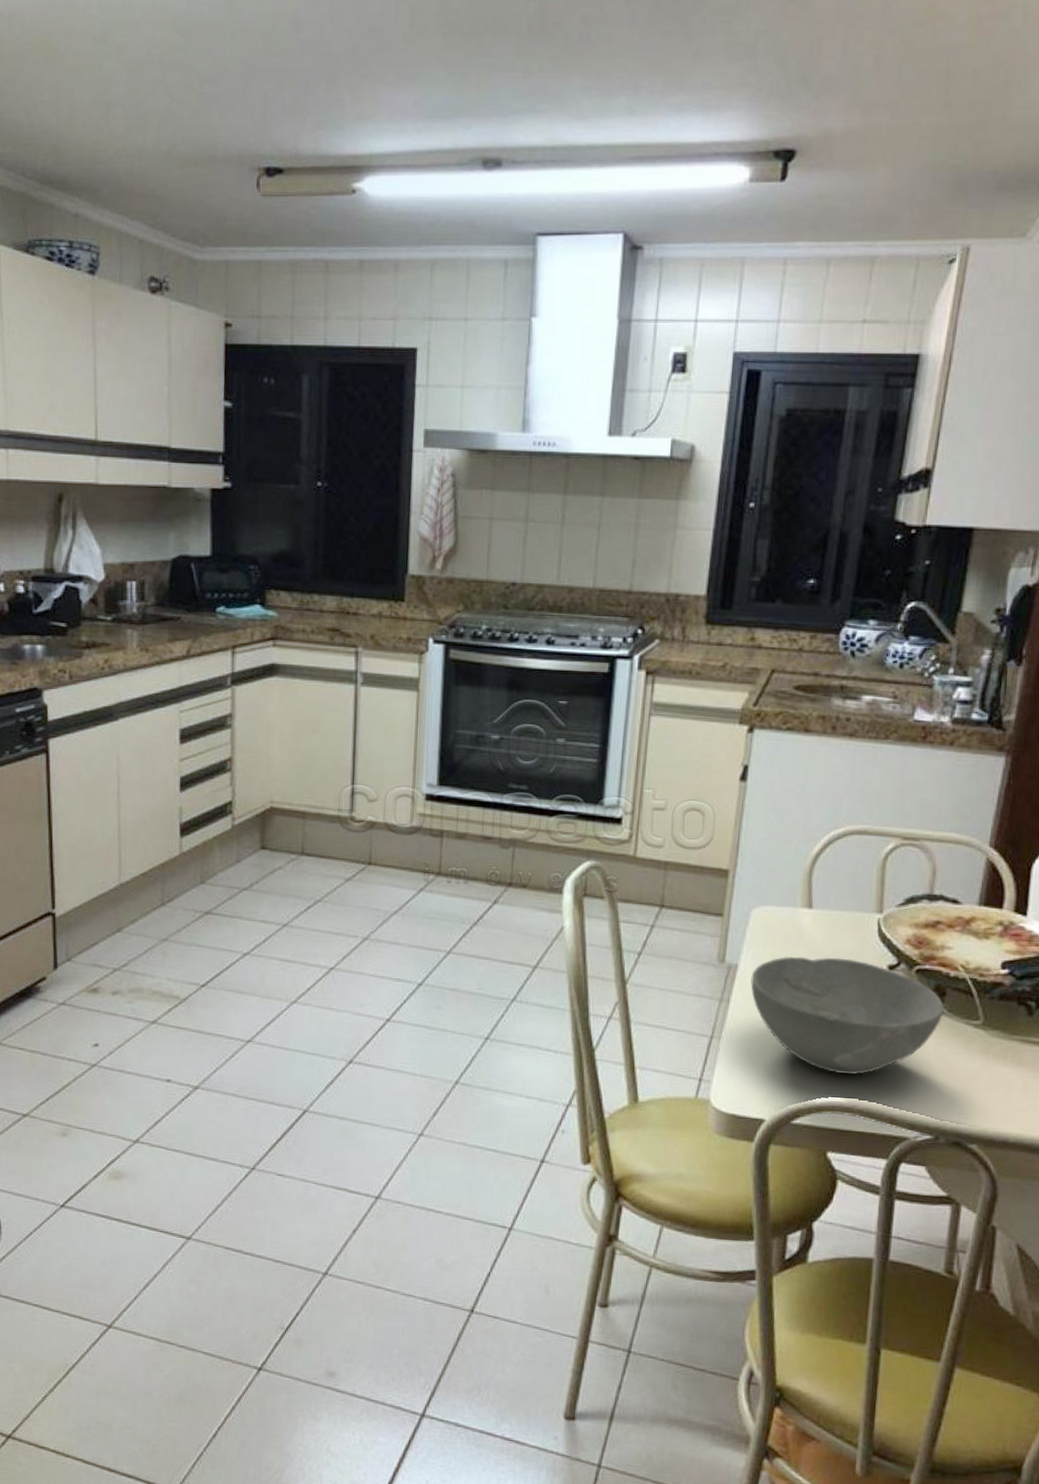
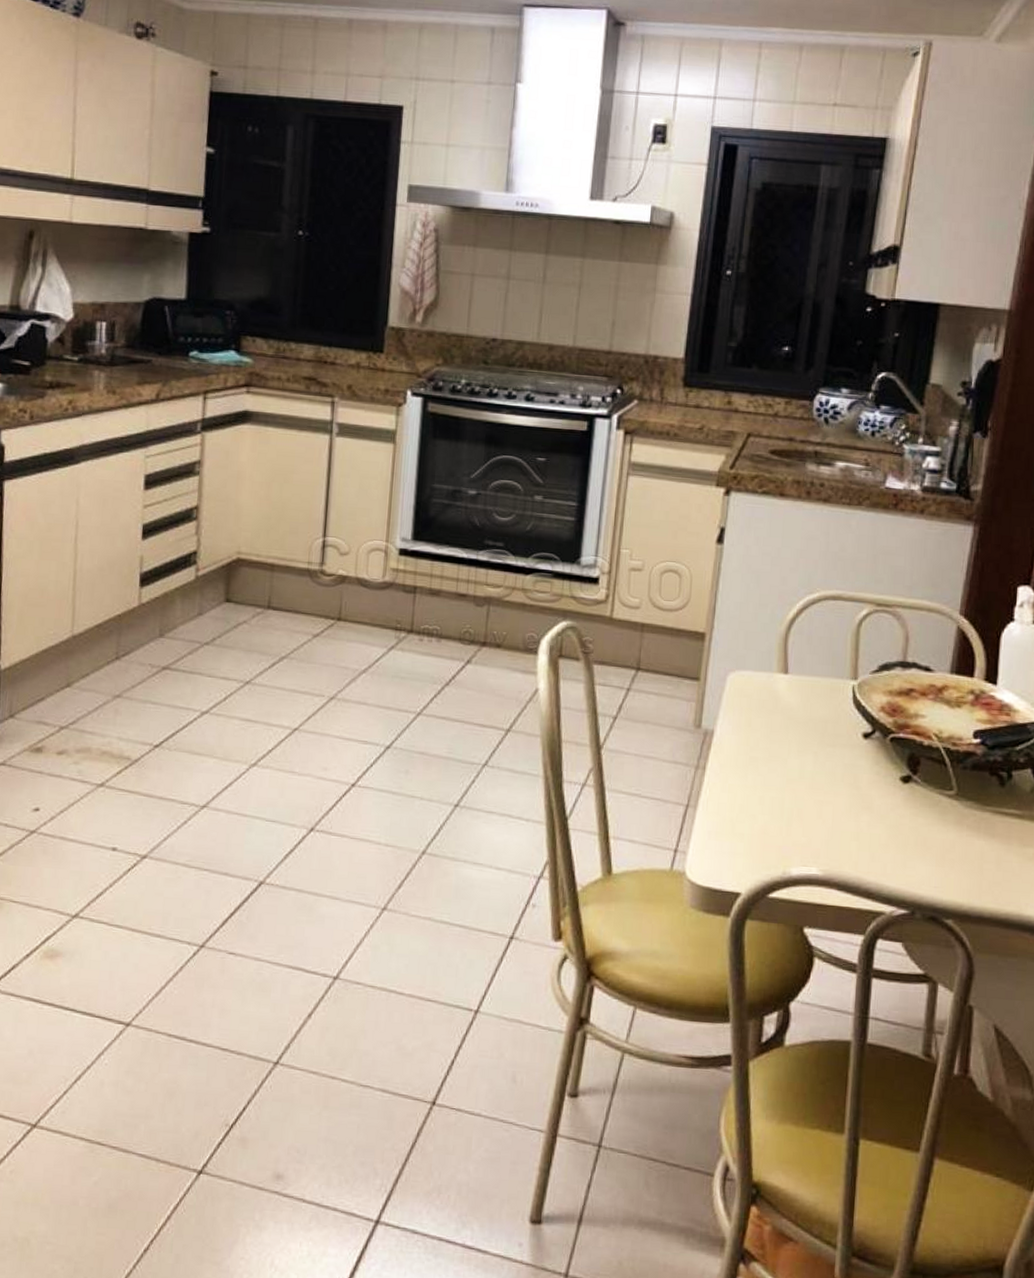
bowl: present [750,956,944,1075] -> none [727,722,919,847]

